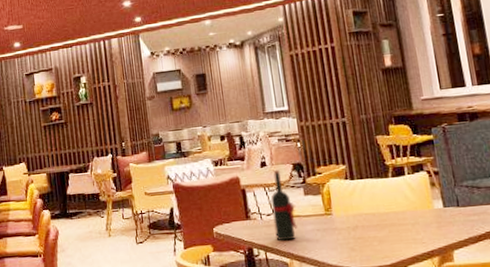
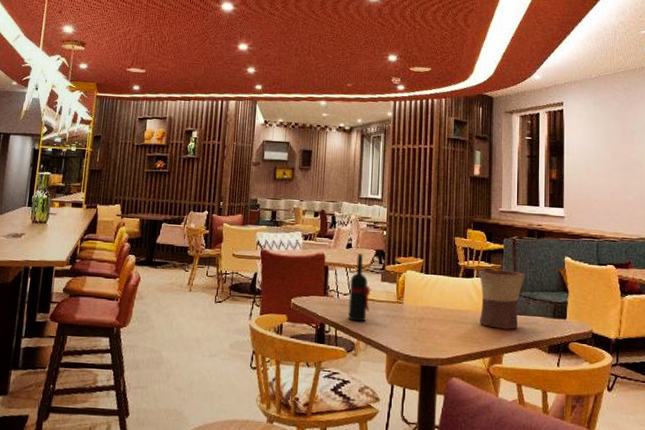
flower pot: none [409,161,465,225] -> present [479,269,525,330]

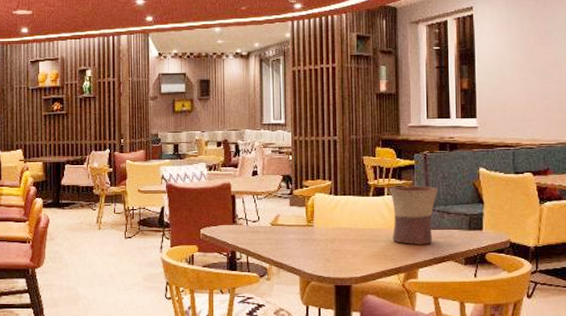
wine bottle: present [348,253,370,322] -> none [258,180,280,247]

